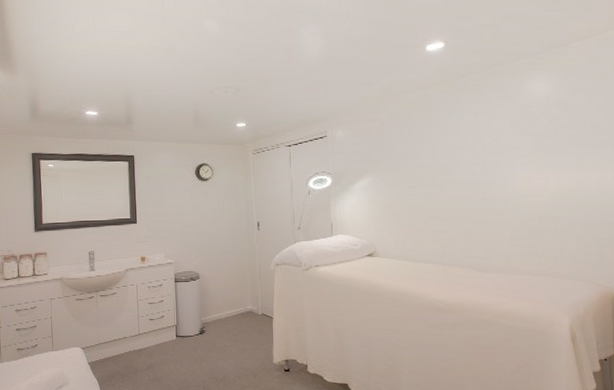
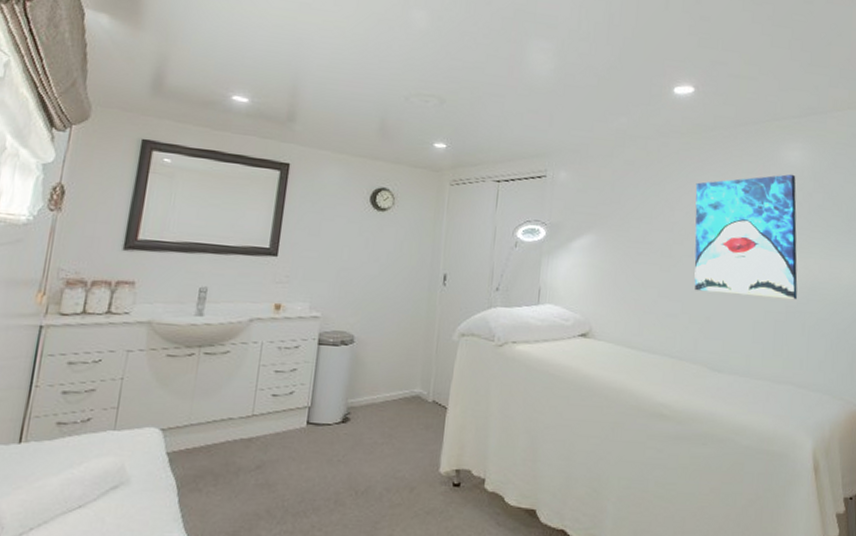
wall art: none [452,103,548,211] -> present [694,174,798,300]

